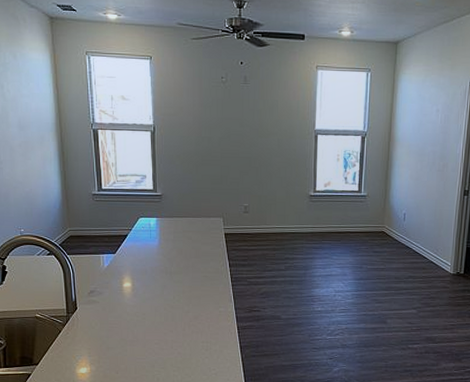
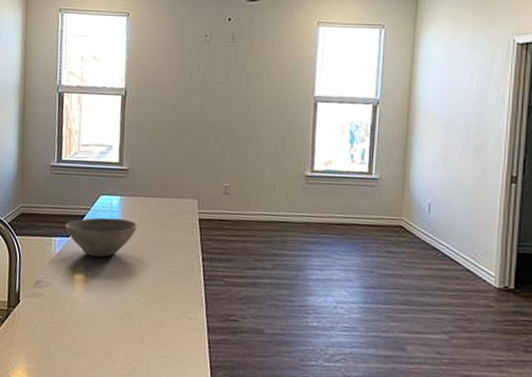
bowl: none [110,236,173,269] -> present [65,217,137,258]

